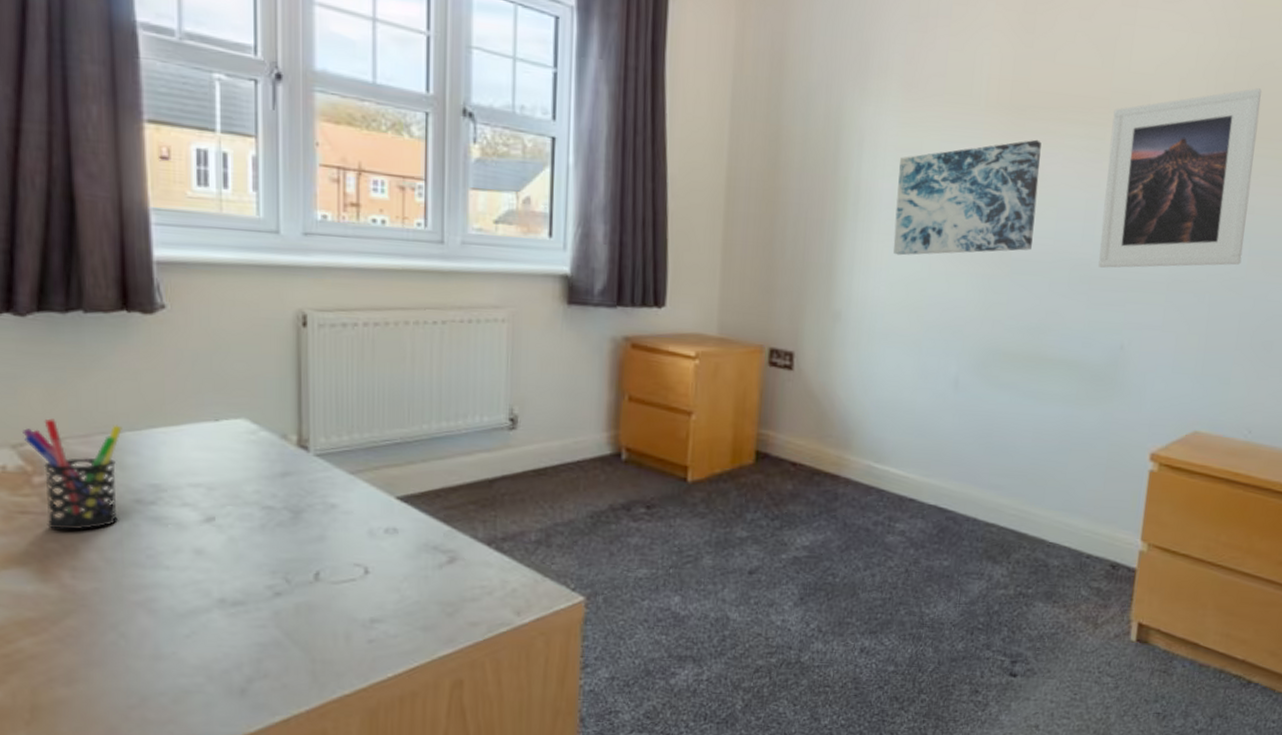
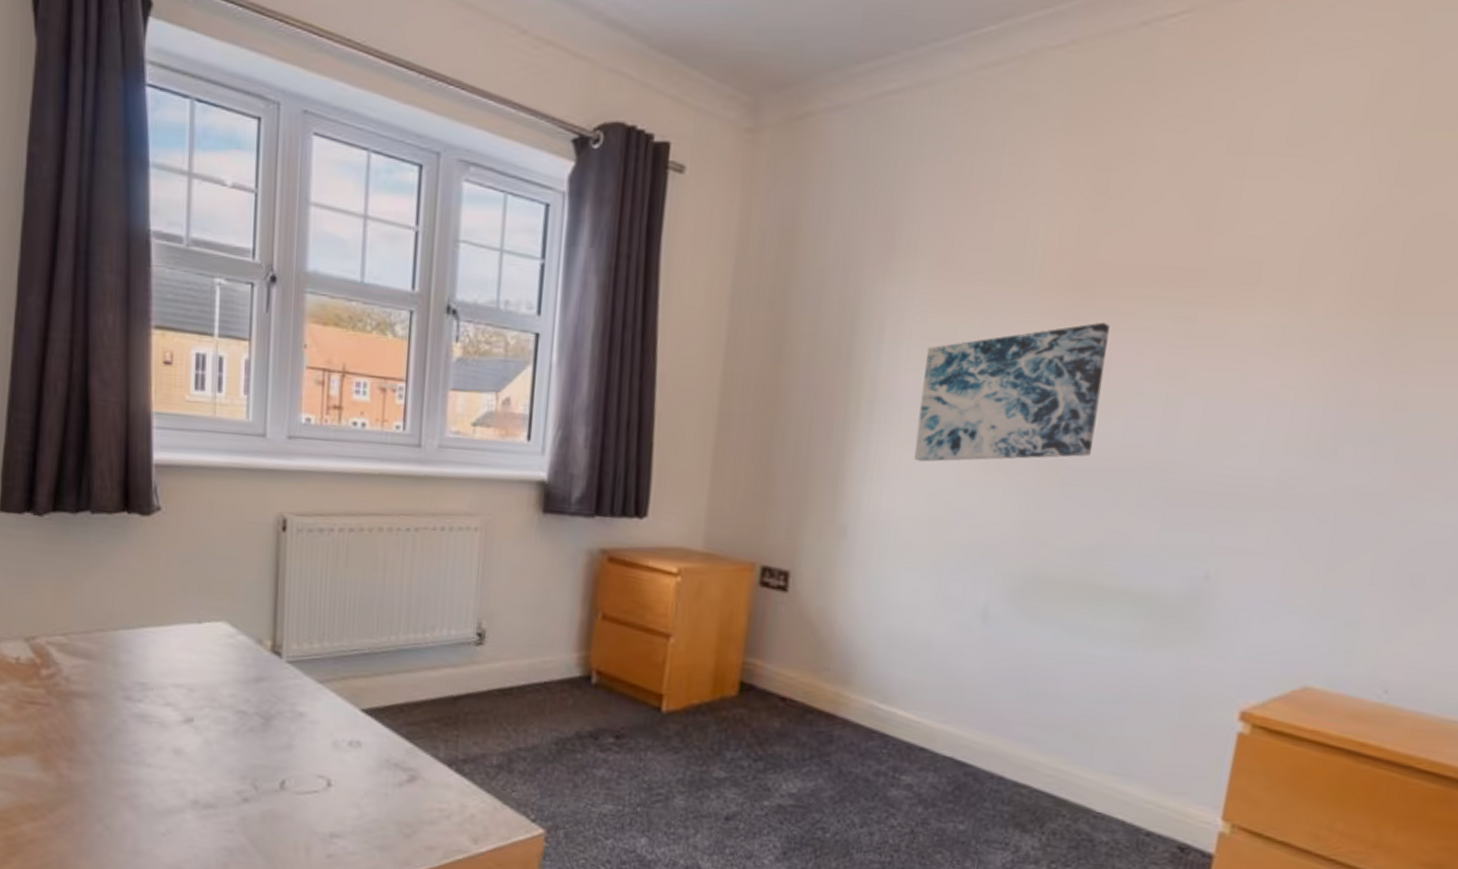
pen holder: present [22,418,122,530] -> none [35,614,118,723]
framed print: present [1098,88,1262,268] -> none [1179,248,1424,479]

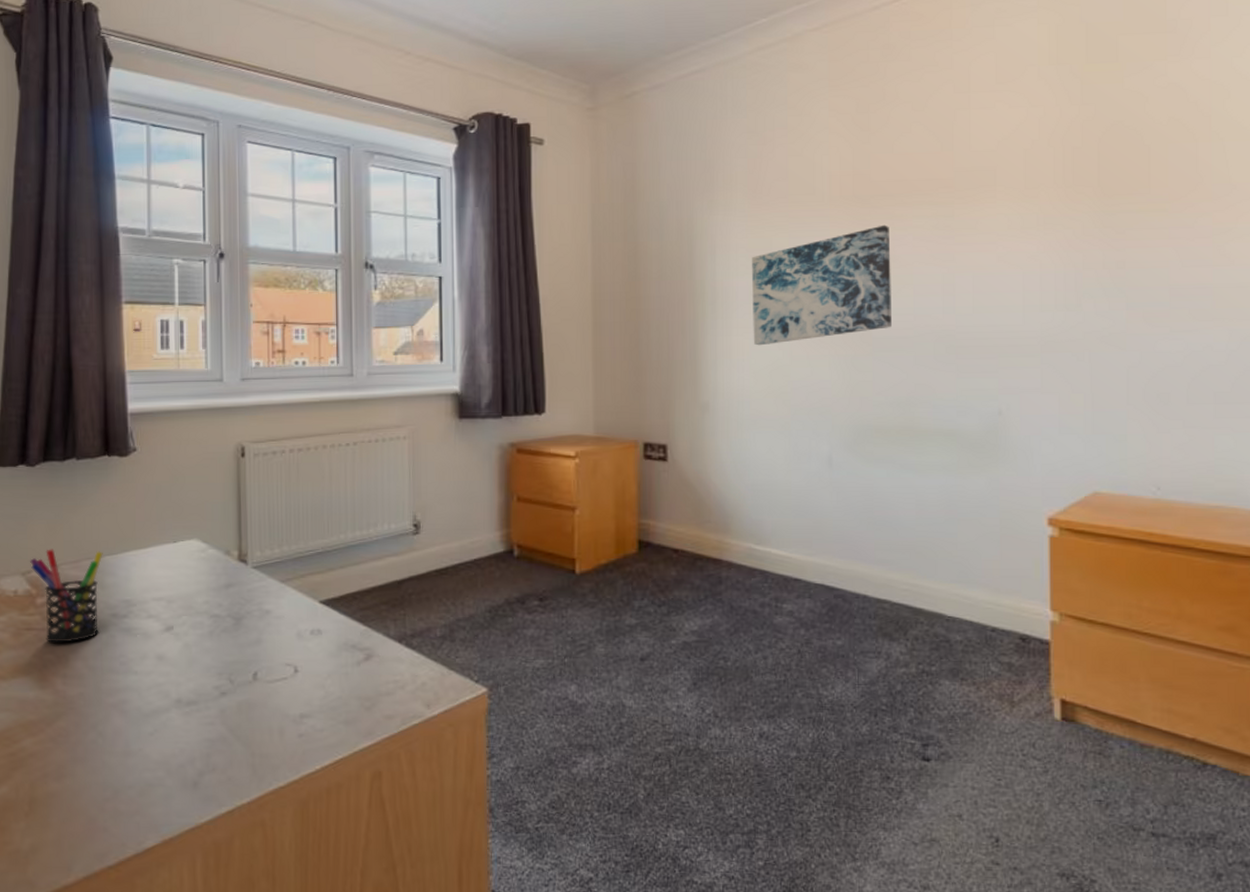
pen holder: none [35,614,118,723] -> present [30,549,103,643]

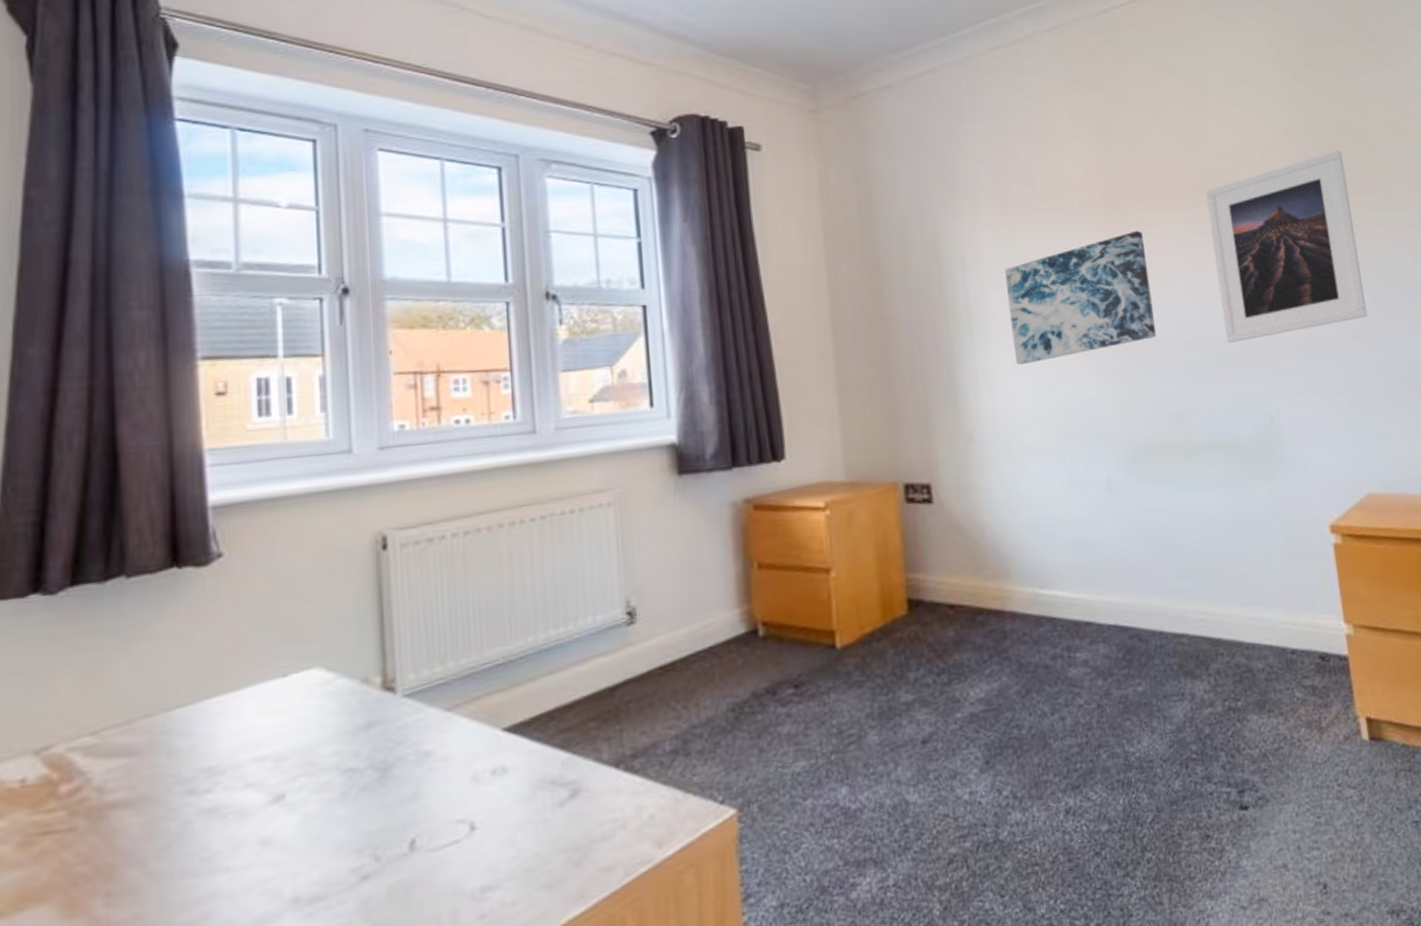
pen holder: present [30,549,103,643] -> none [48,703,171,848]
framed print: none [959,148,1119,337] -> present [1206,150,1368,343]

